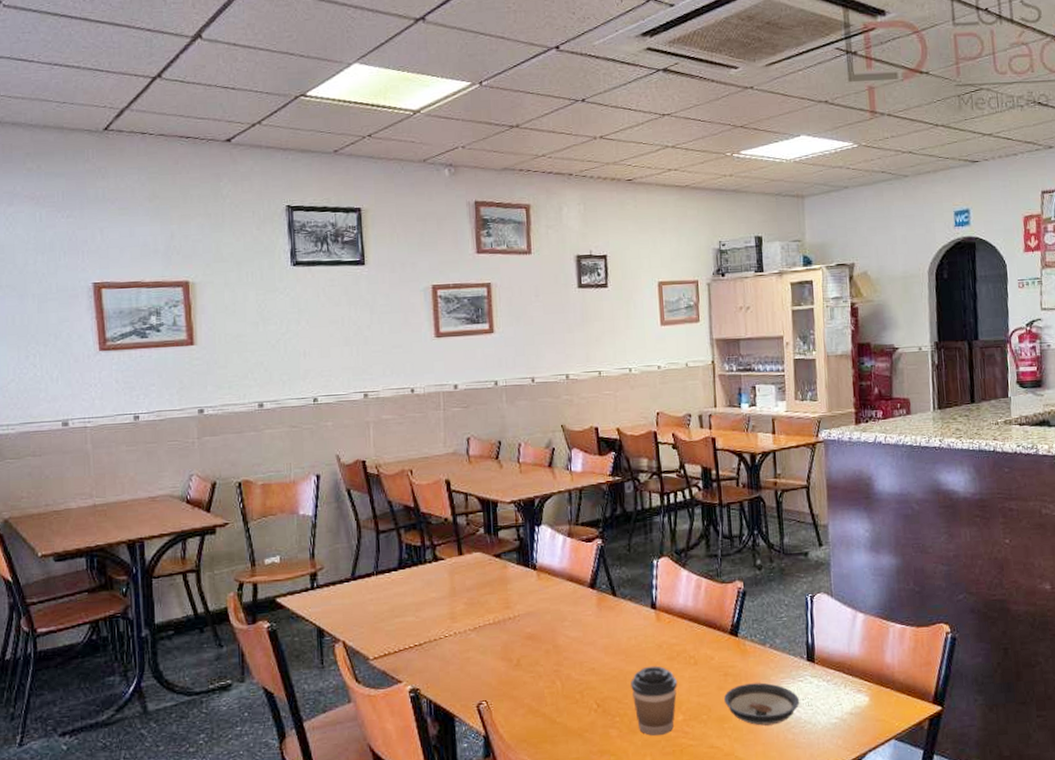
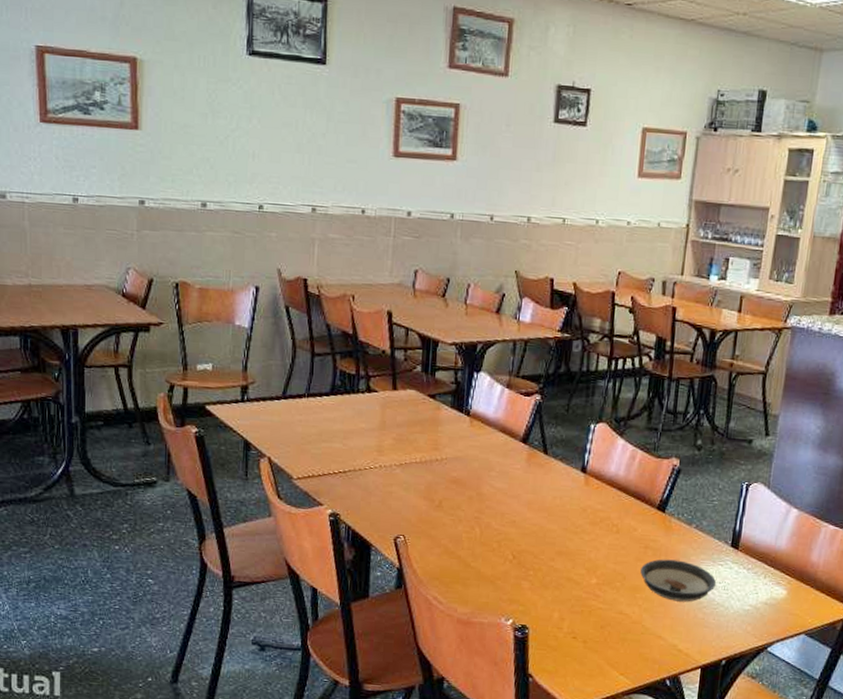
coffee cup: present [631,665,677,736] -> none [549,527,596,594]

